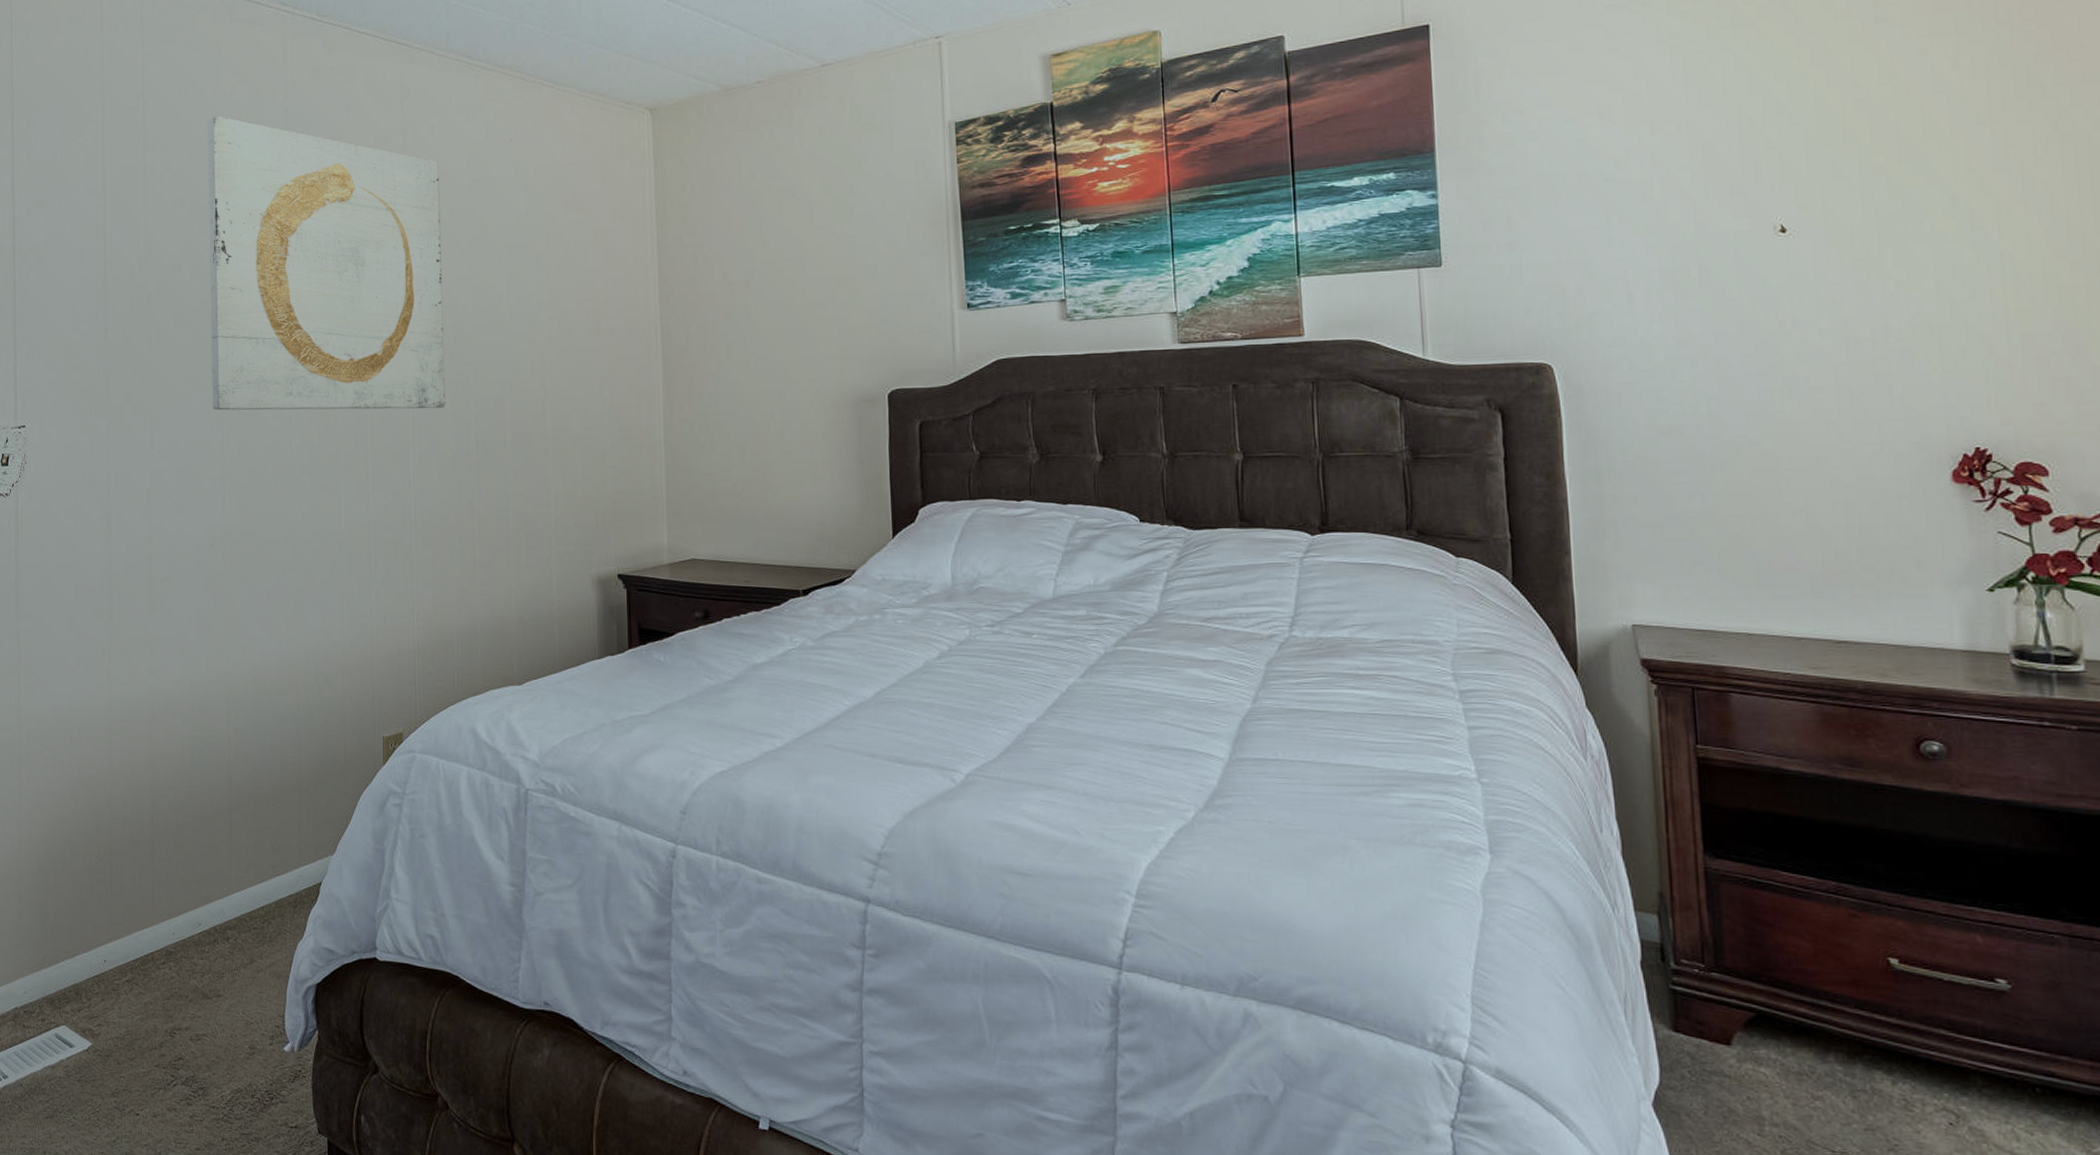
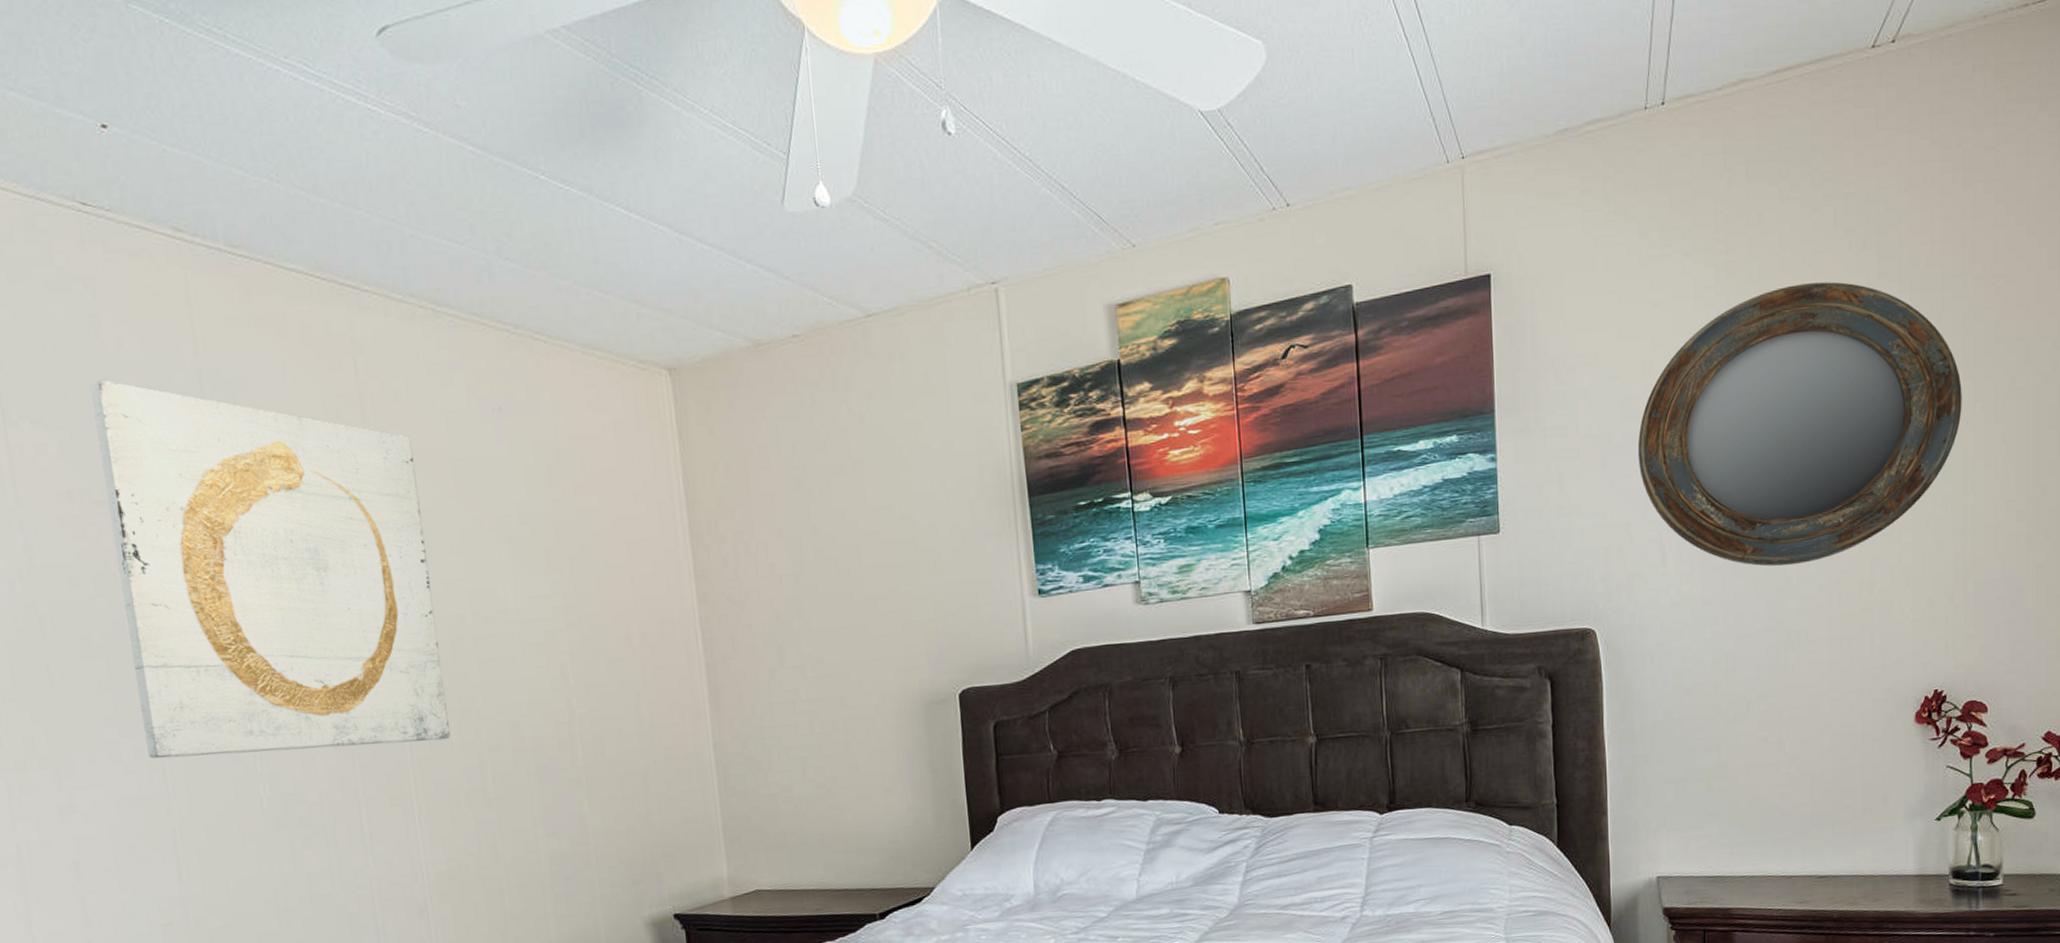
home mirror: none [1596,28,1991,310] -> present [1637,281,1962,567]

